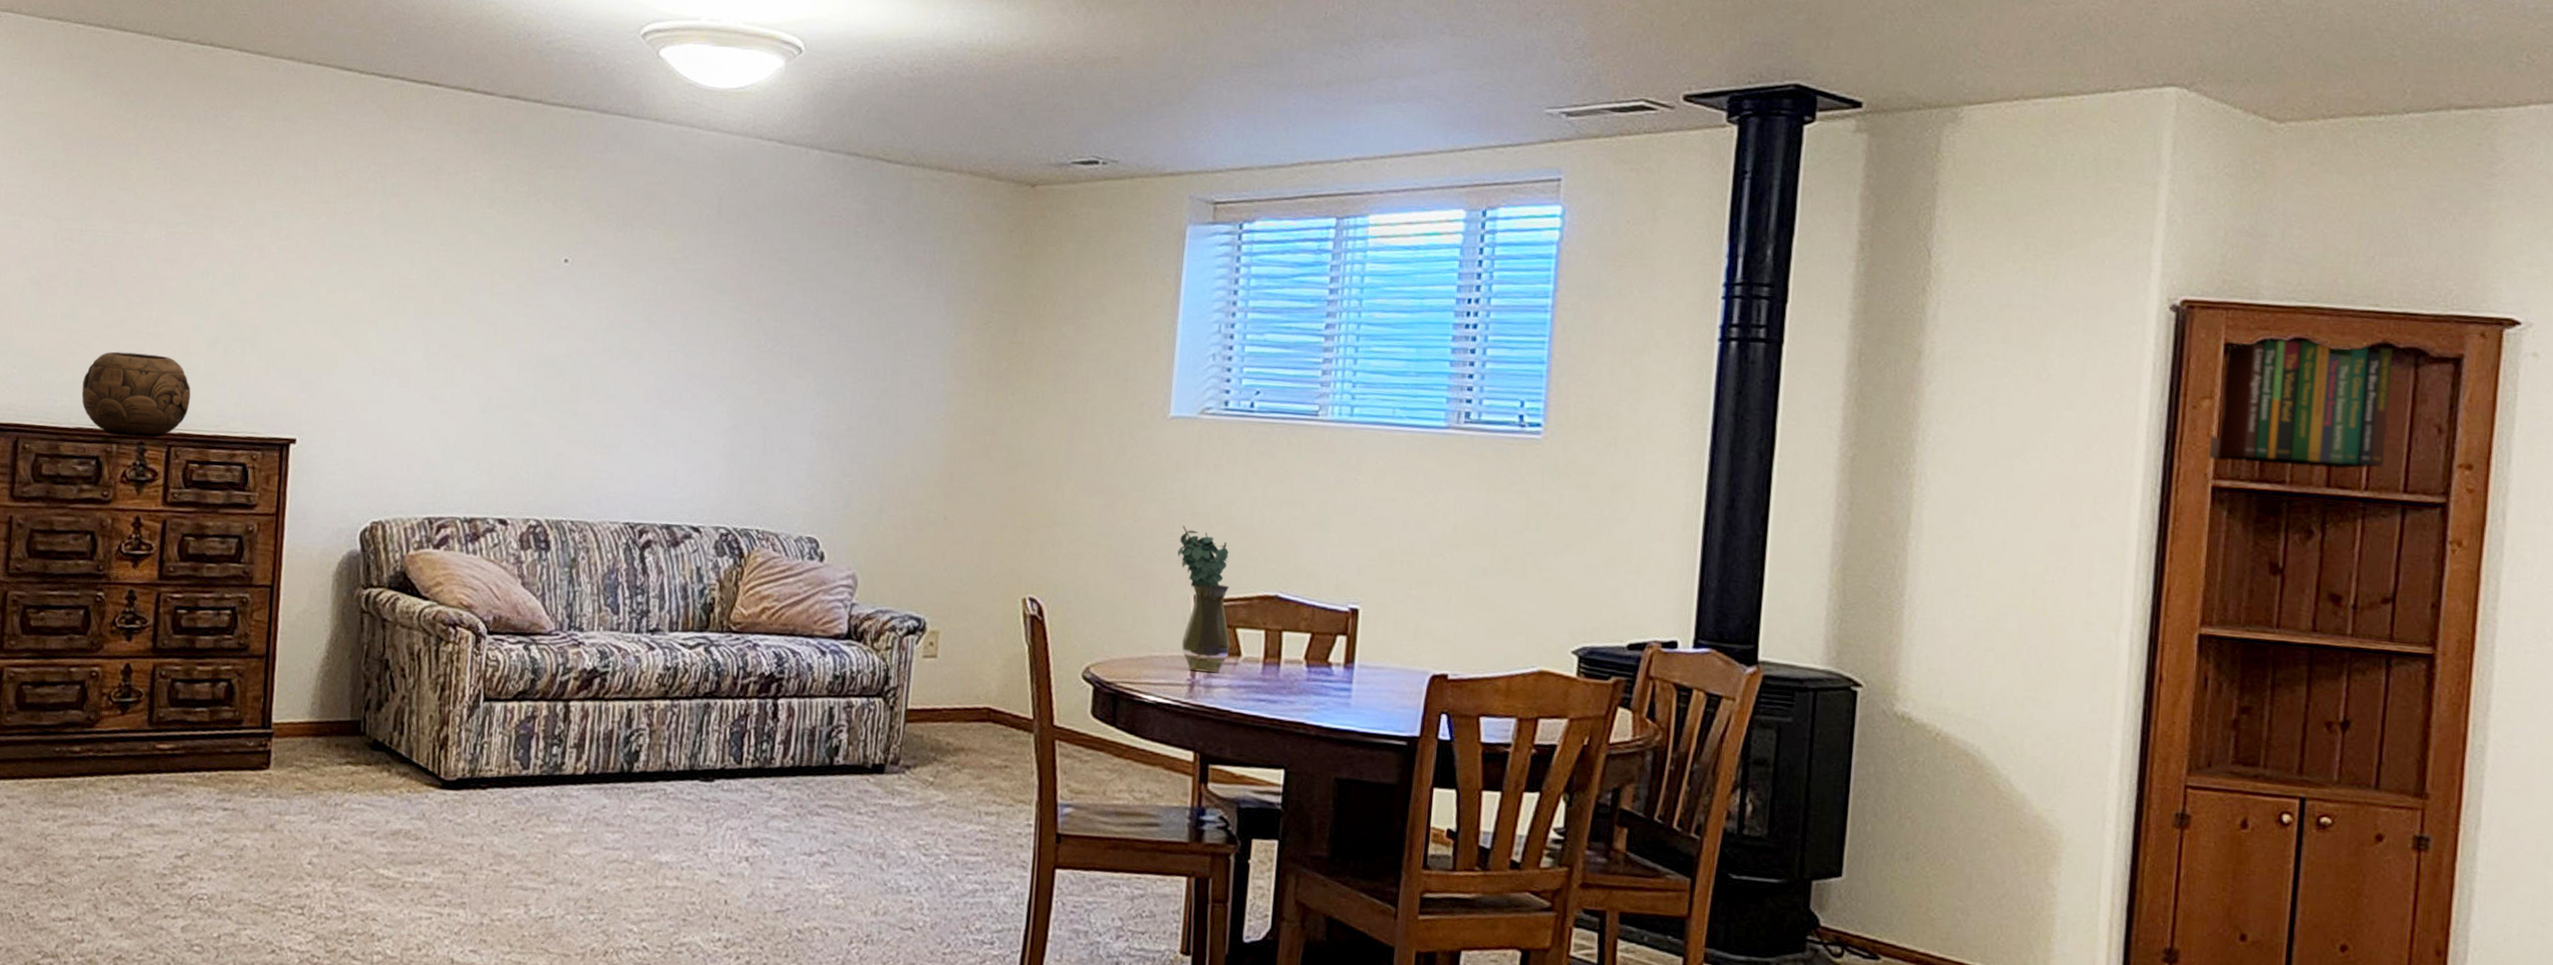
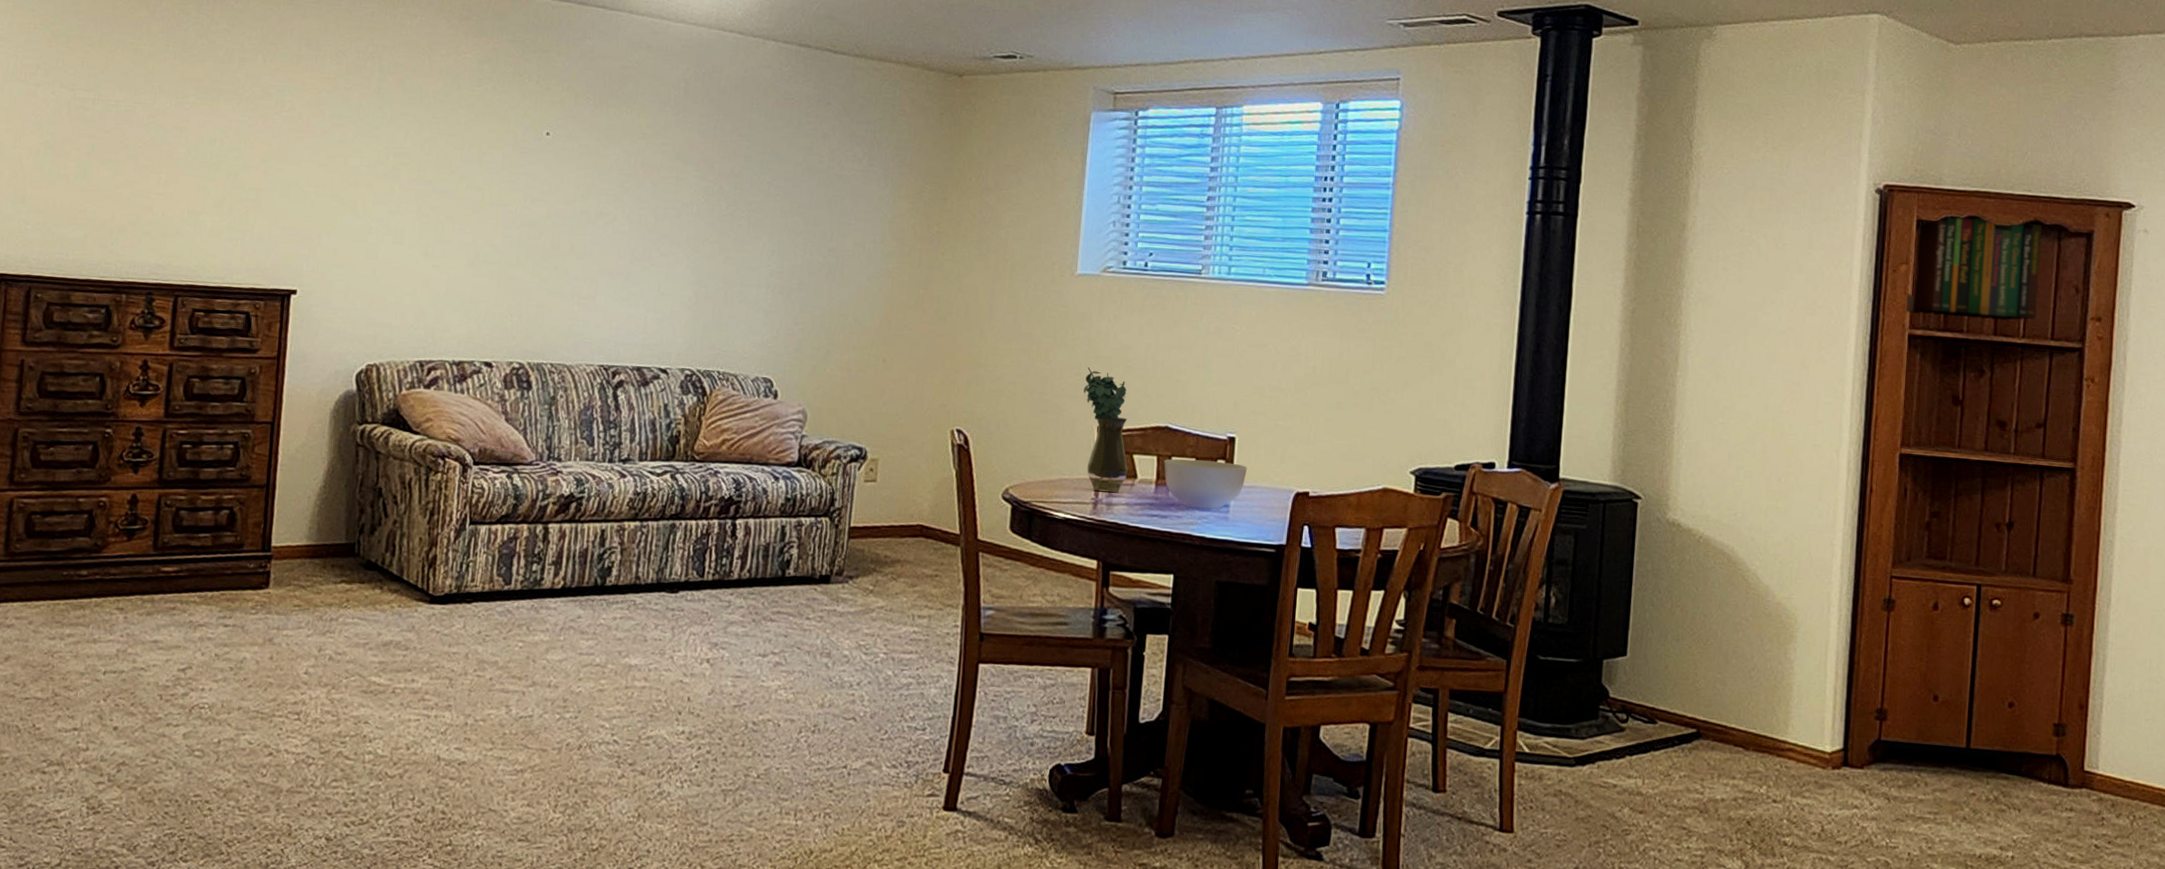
decorative bowl: present [81,351,191,438] -> none [92,210,198,289]
bowl: none [1273,633,1374,694] -> present [1164,458,1248,510]

